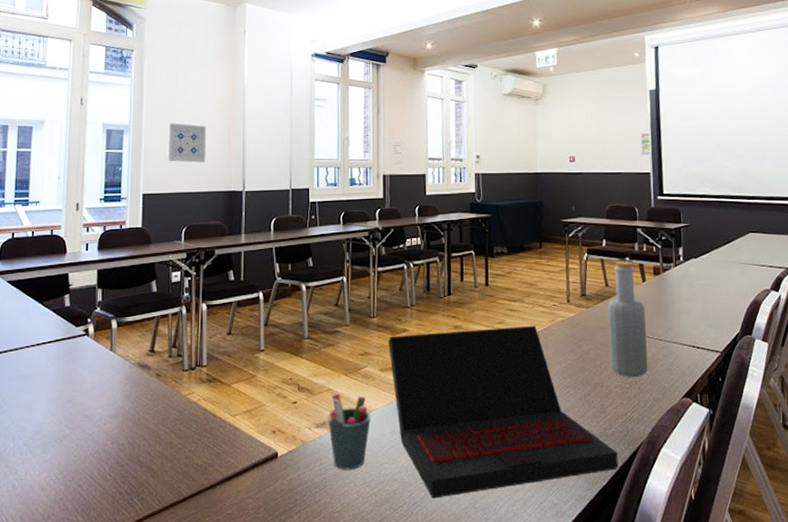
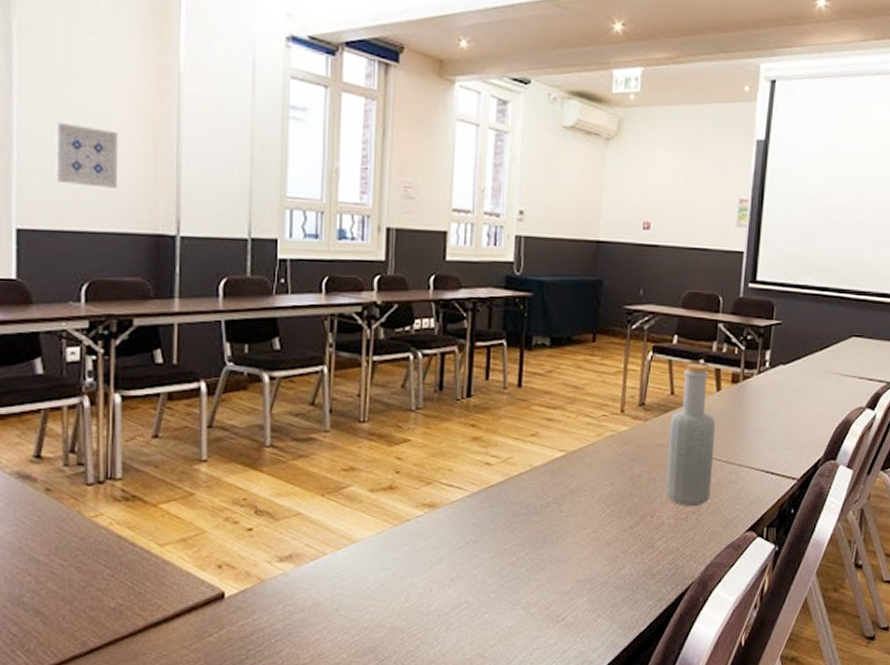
pen holder: present [328,393,372,470] -> none [295,518,355,614]
laptop: present [388,325,618,499] -> none [382,439,662,647]

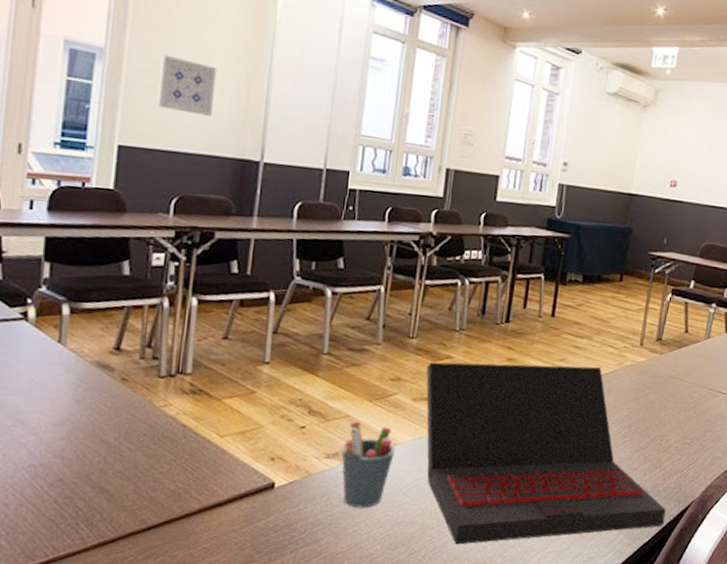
pen holder: none [295,518,355,614] -> present [341,420,396,508]
laptop: none [382,439,662,647] -> present [426,362,666,545]
bottle: present [665,364,716,506] -> none [674,307,723,433]

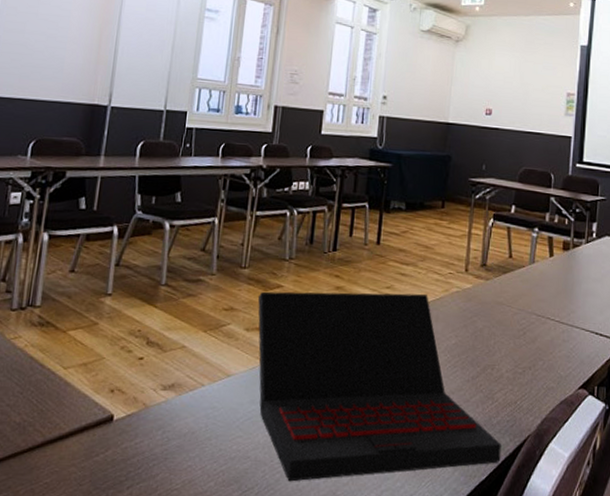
wall art: present [157,54,217,116] -> none [21,16,73,67]
pen holder: present [341,420,396,508] -> none [177,351,229,442]

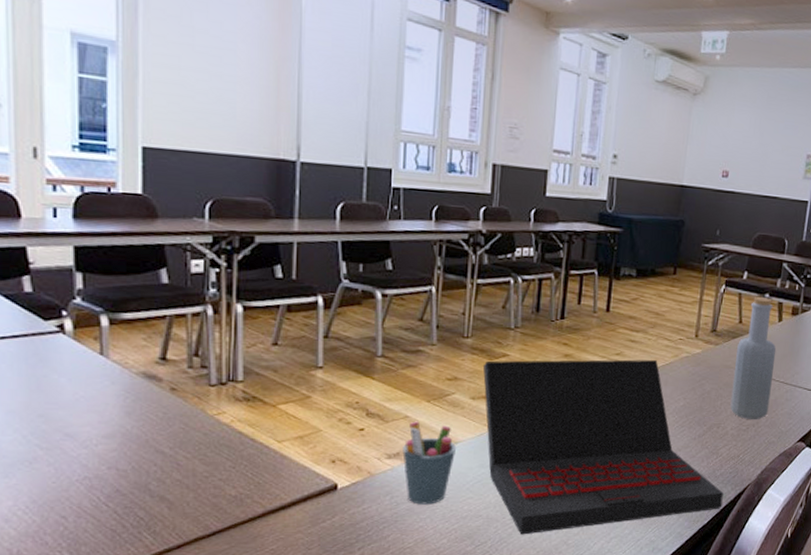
pen holder: none [177,351,229,442] -> present [402,421,457,505]
bottle: none [504,231,549,362] -> present [730,297,777,419]

